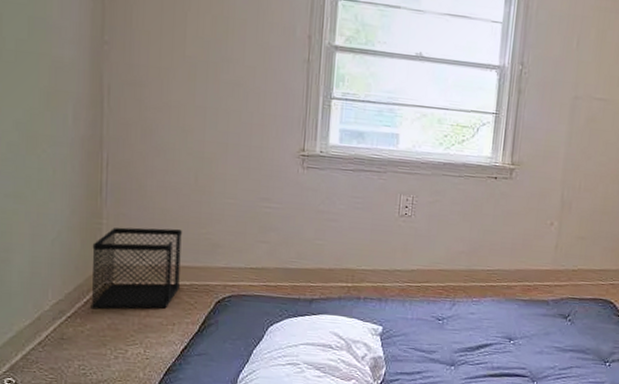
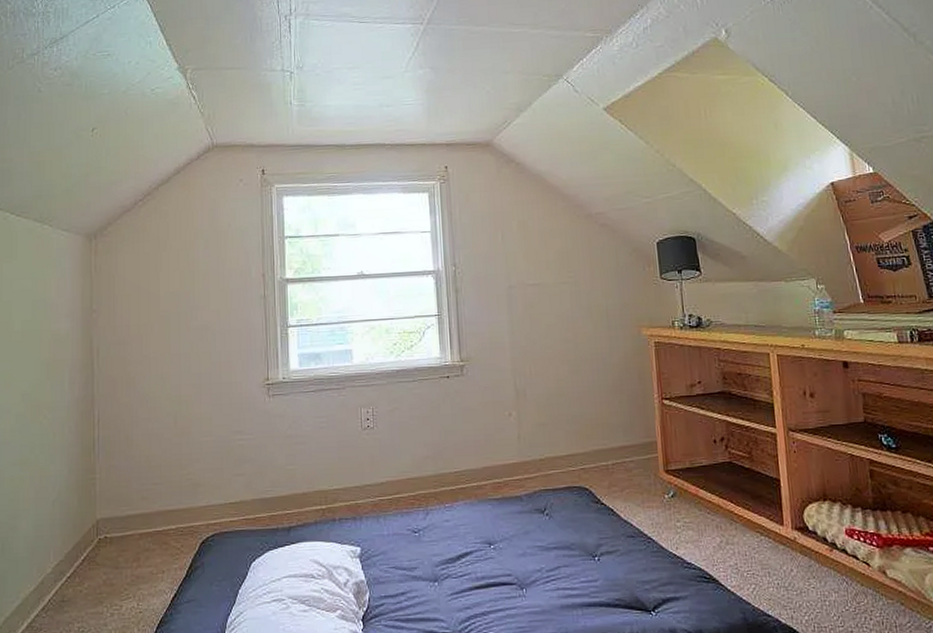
wastebasket: present [90,227,182,310] -> none [88,474,167,566]

